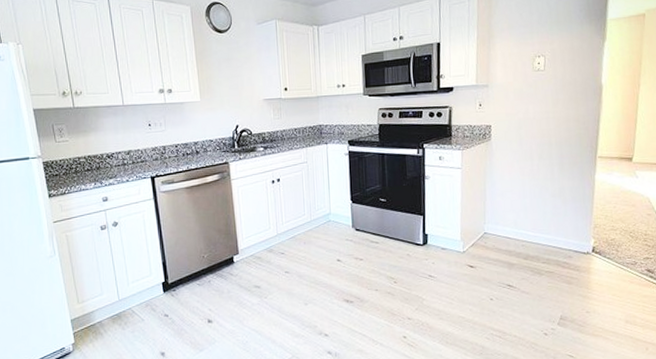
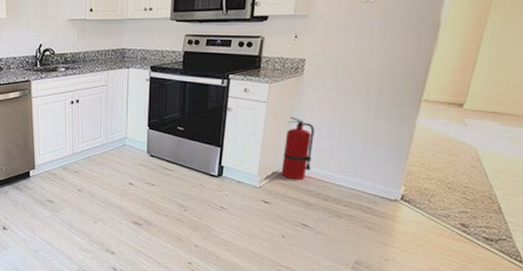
fire extinguisher: none [481,180,509,242] -> present [281,116,314,180]

